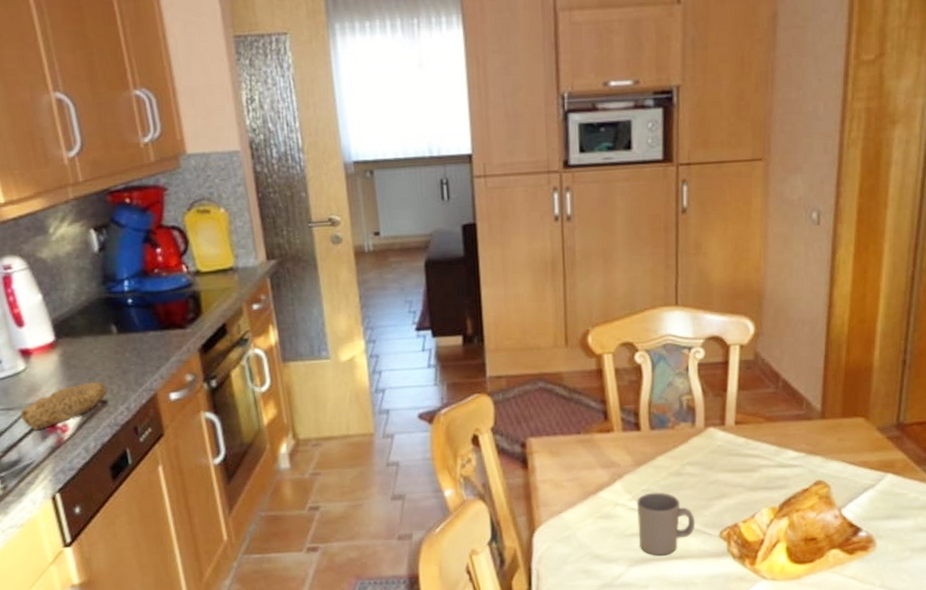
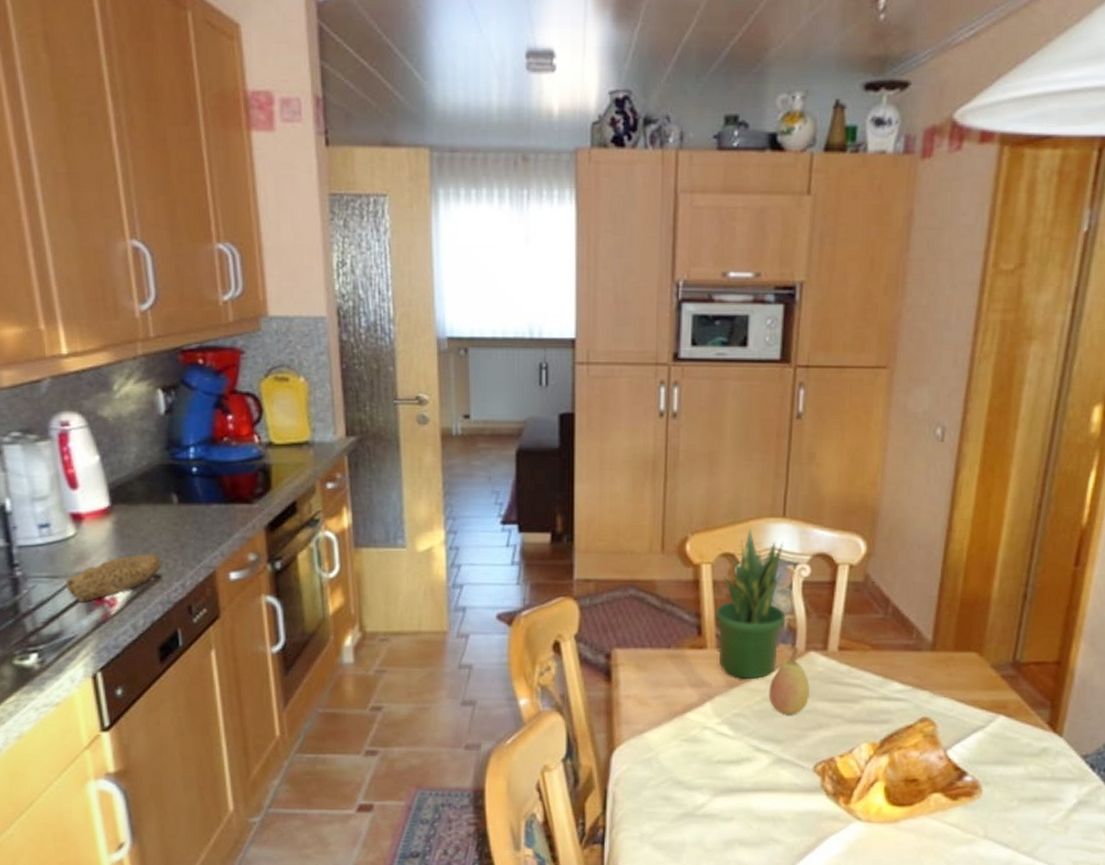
planter: none [619,319,685,458] -> present [715,529,786,680]
mug: present [637,492,696,557] -> none [725,717,789,788]
fruit: none [673,424,711,487] -> present [768,647,810,714]

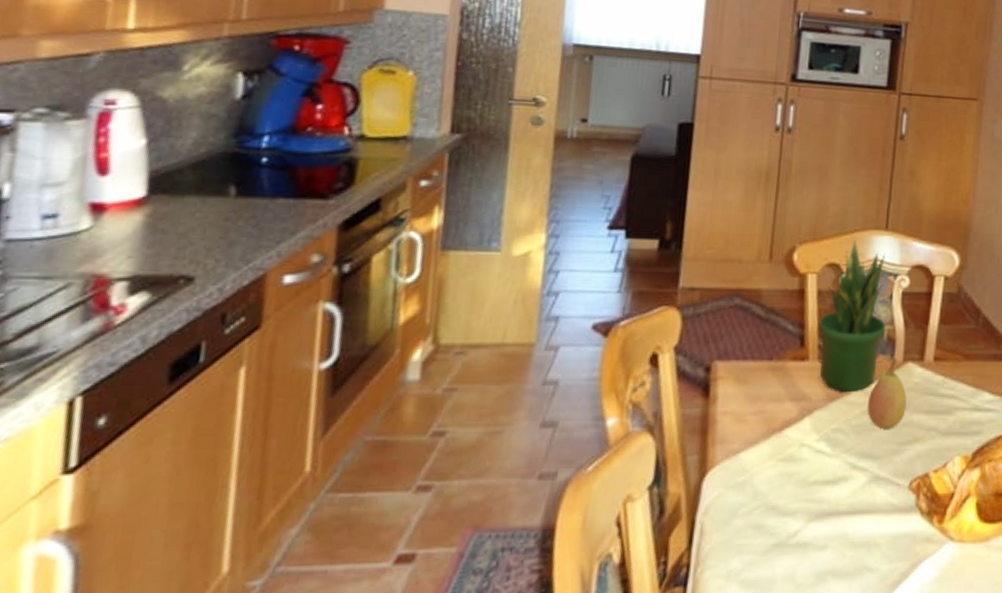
sponge: present [65,554,162,603] -> none [60,252,199,309]

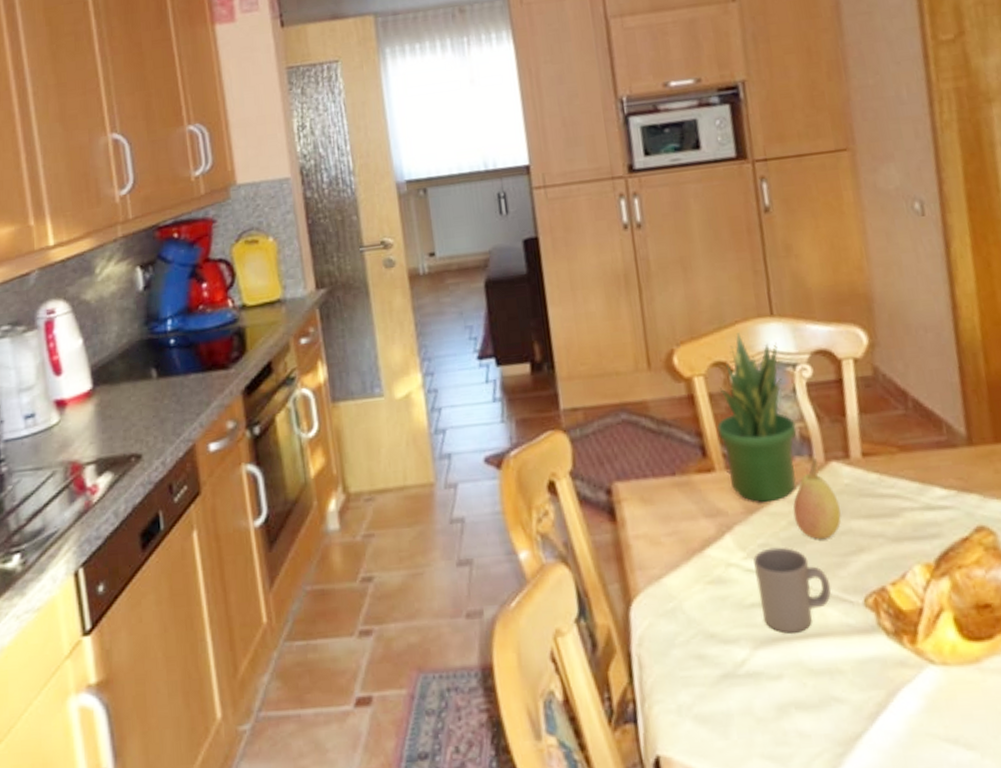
mug: none [821,432,885,510] -> present [753,546,832,635]

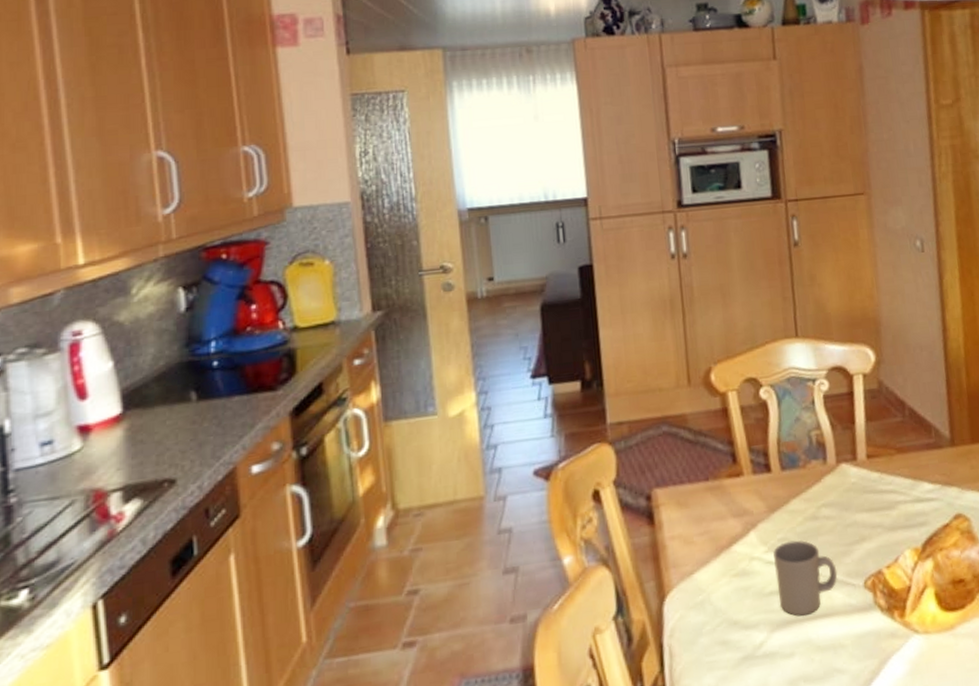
planter: present [717,333,797,503] -> none [747,352,814,503]
fruit: present [793,458,841,539] -> none [808,461,848,532]

